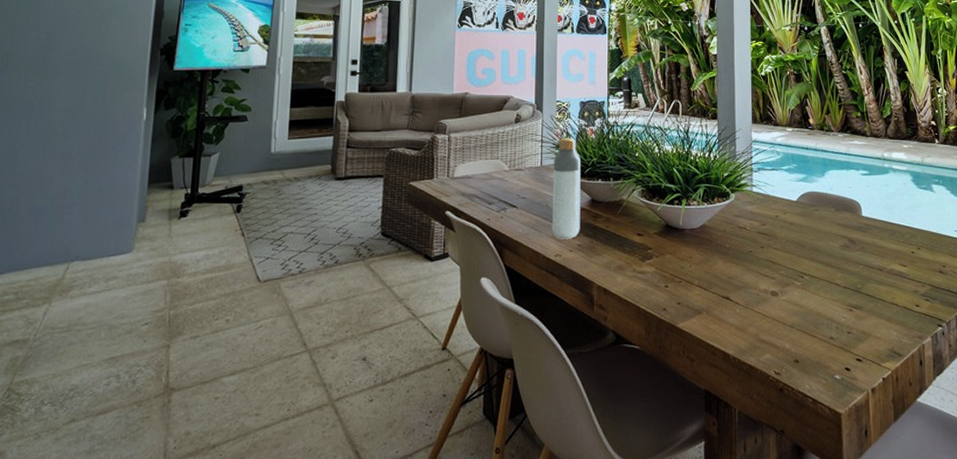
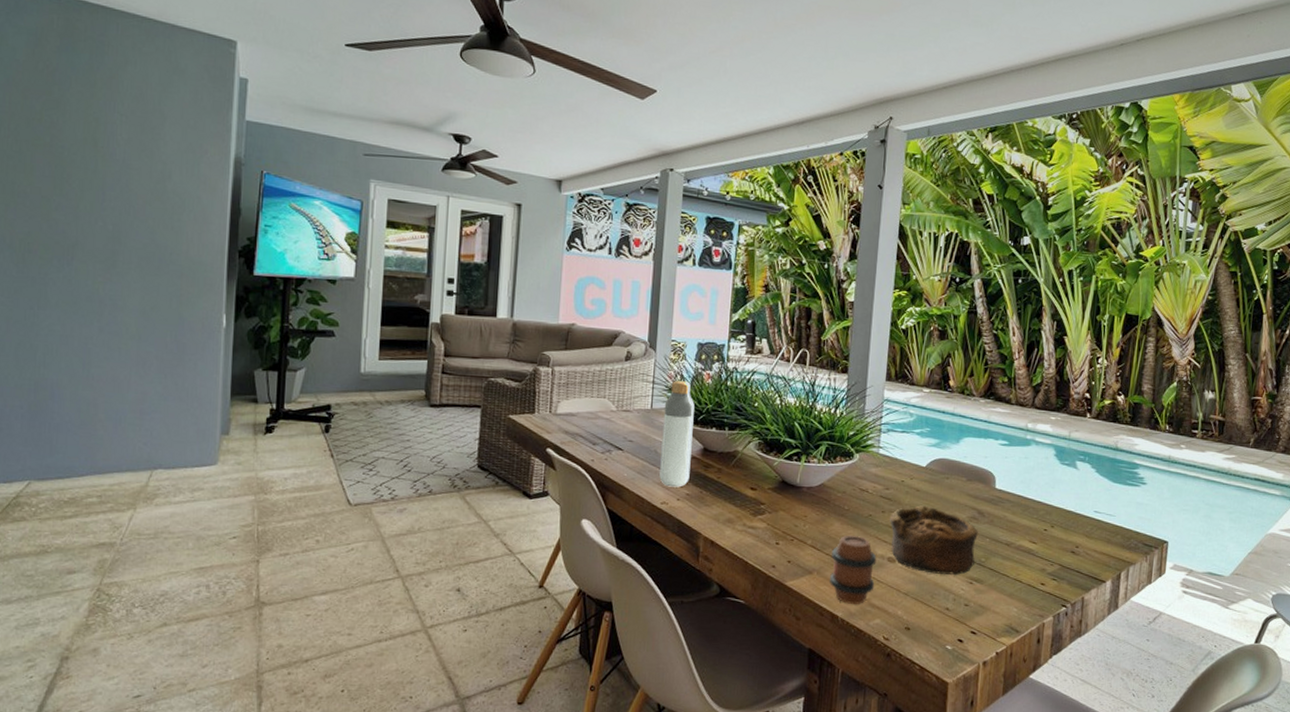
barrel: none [718,273,761,341] -> present [830,535,877,604]
bowl: none [769,238,852,304] -> present [890,505,978,576]

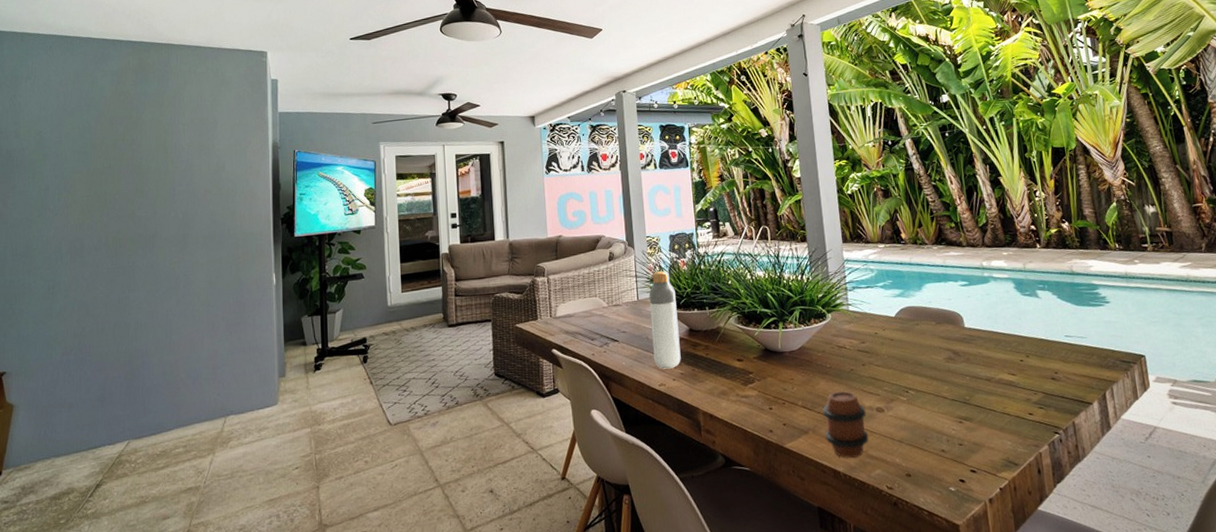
bowl: present [890,505,978,576] -> none [871,353,960,418]

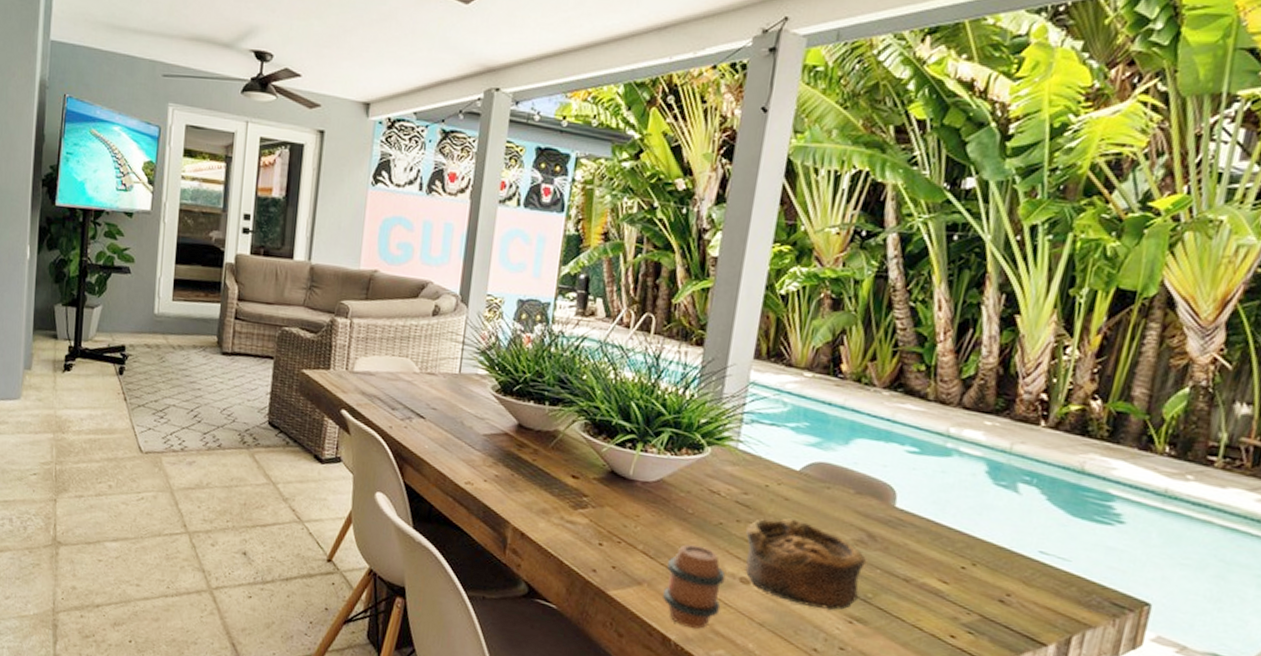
bottle: present [649,271,681,369] -> none [465,342,511,467]
bowl: none [871,353,960,418] -> present [745,518,866,611]

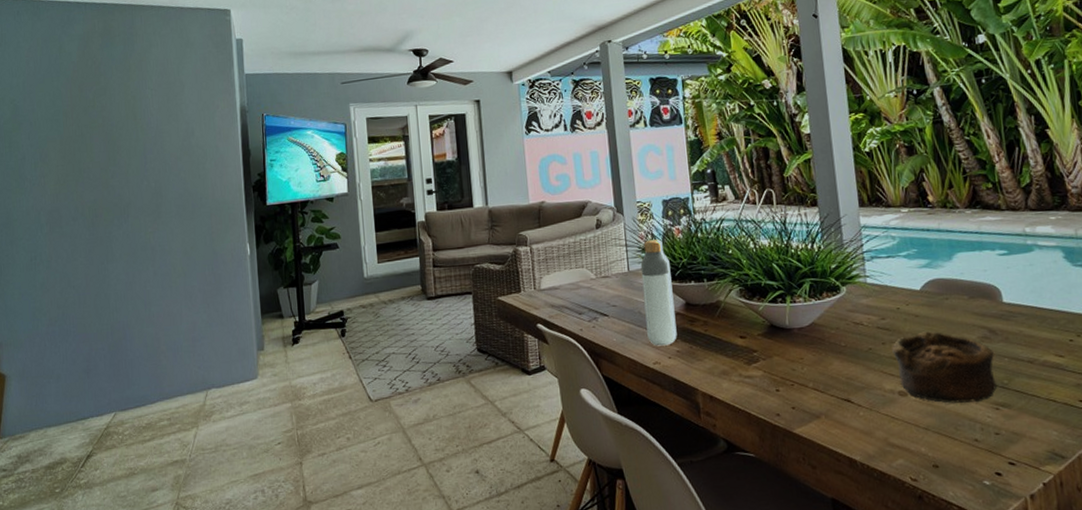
bottle: none [465,342,511,467] -> present [640,239,677,346]
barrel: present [663,544,726,629] -> none [836,372,890,446]

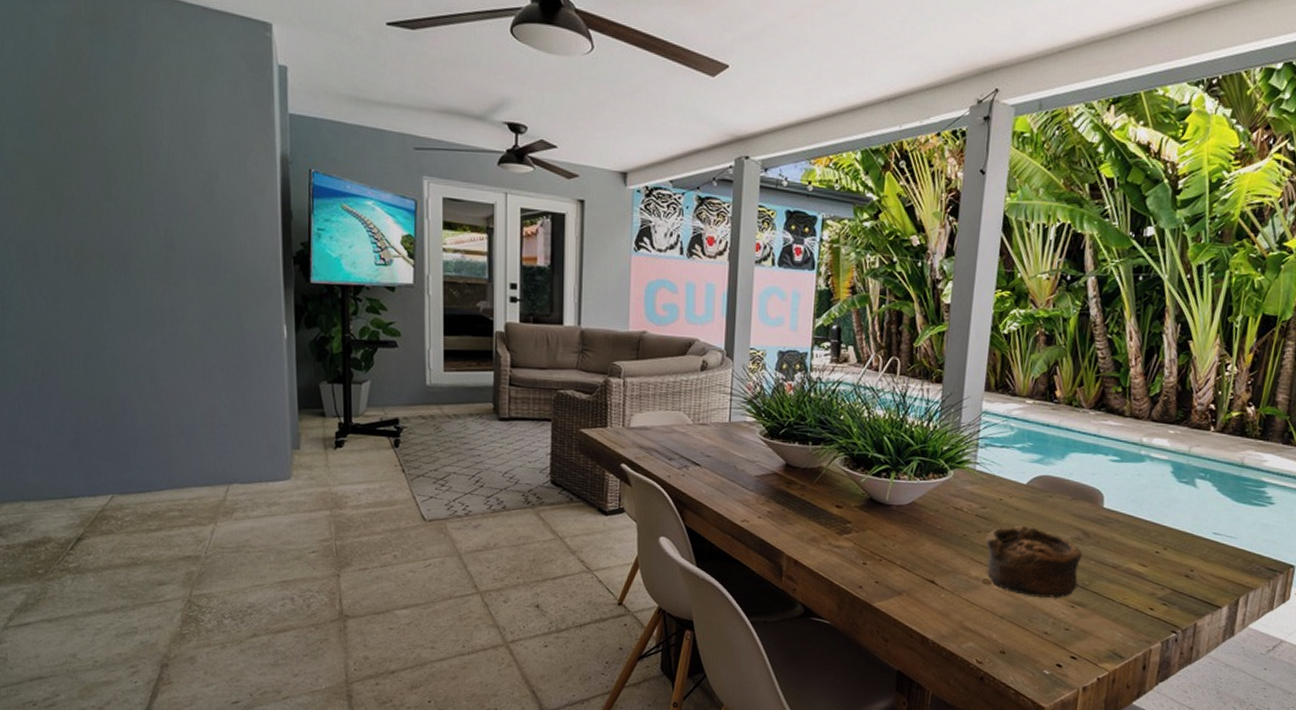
bottle: present [640,239,677,346] -> none [739,392,776,505]

